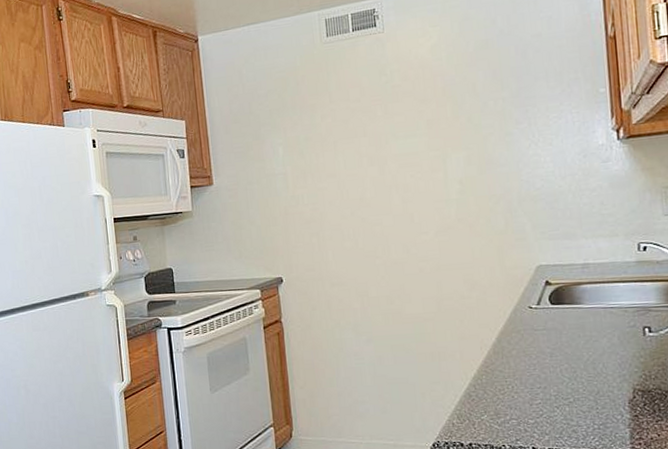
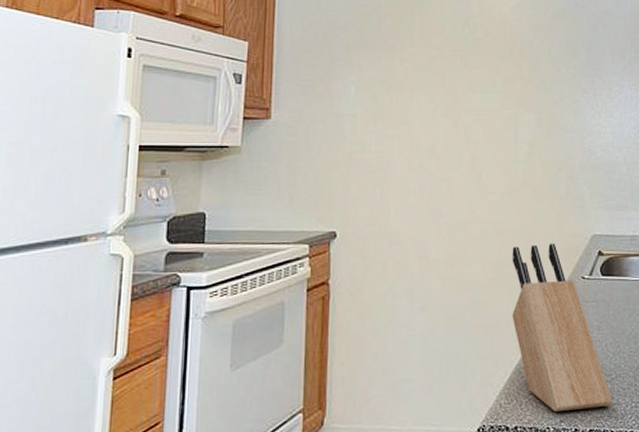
knife block: none [451,275,571,431] -> present [512,243,612,412]

